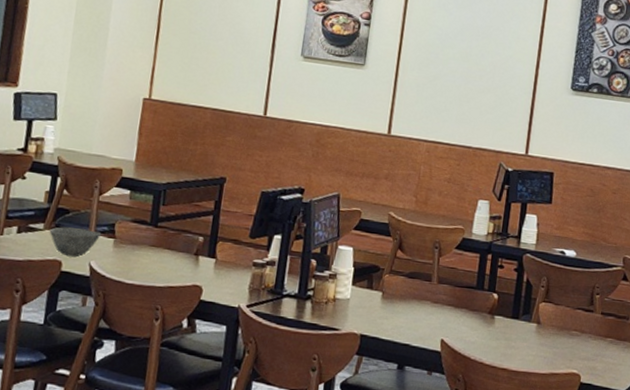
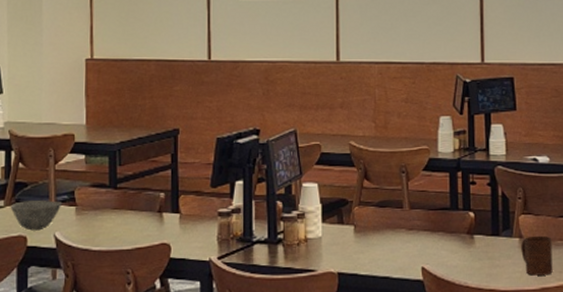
cup: none [537,323,568,362] -> present [521,235,553,276]

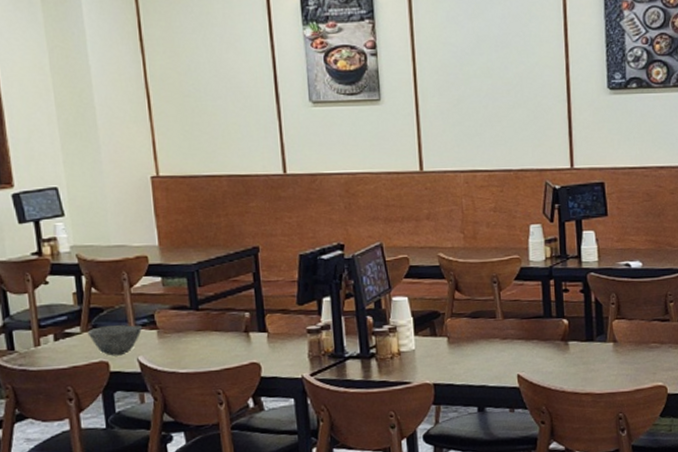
cup: present [521,235,553,276] -> none [615,339,647,378]

